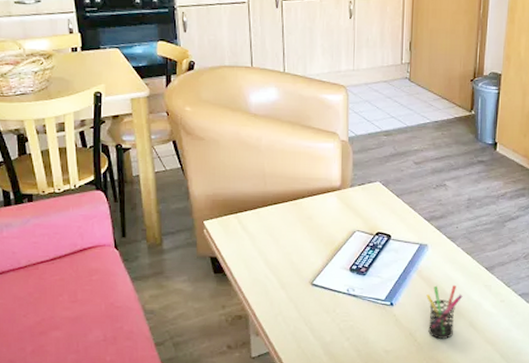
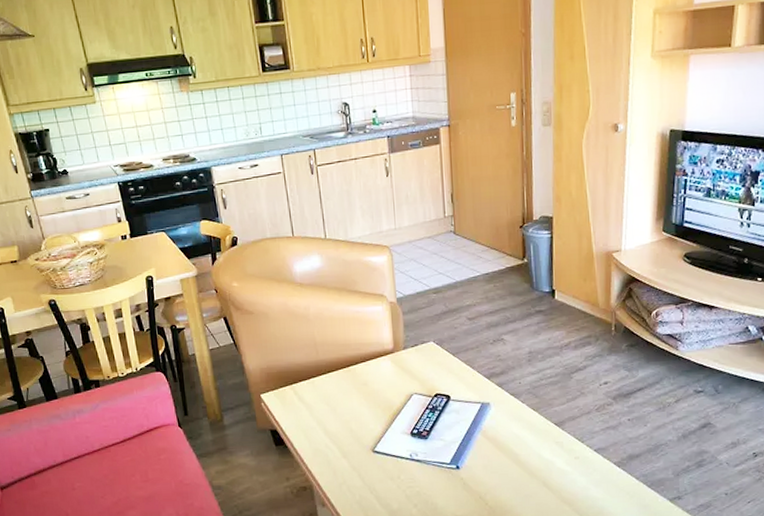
pen holder: present [426,284,463,339] -> none [493,443,533,501]

